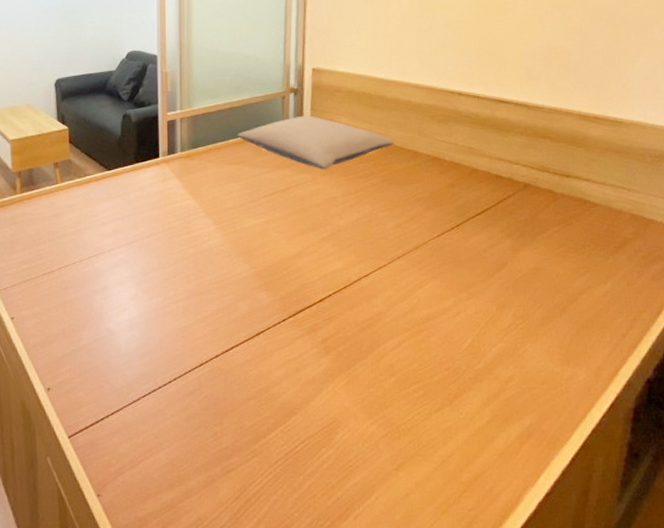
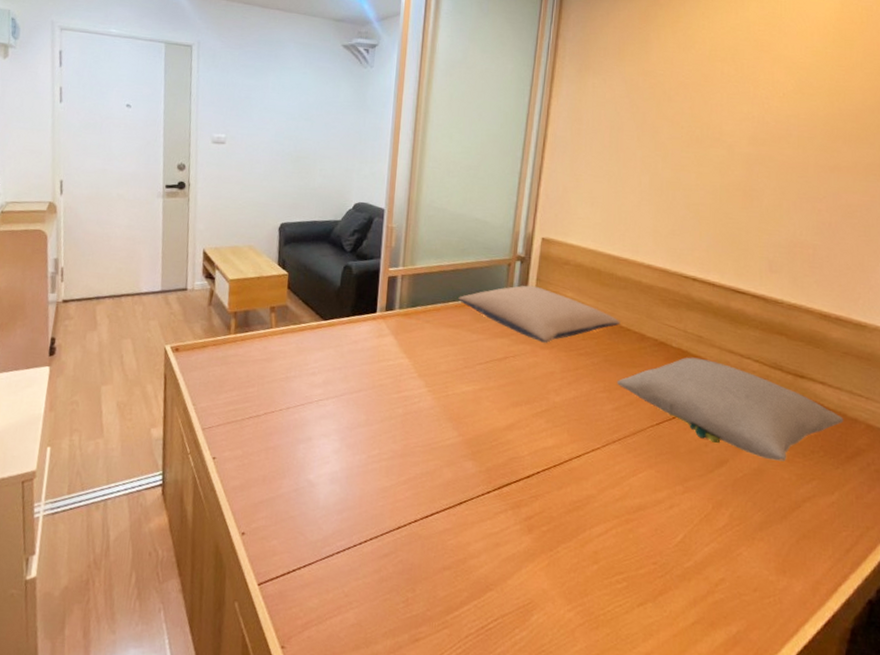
pillow: none [397,168,610,258] -> present [617,357,844,462]

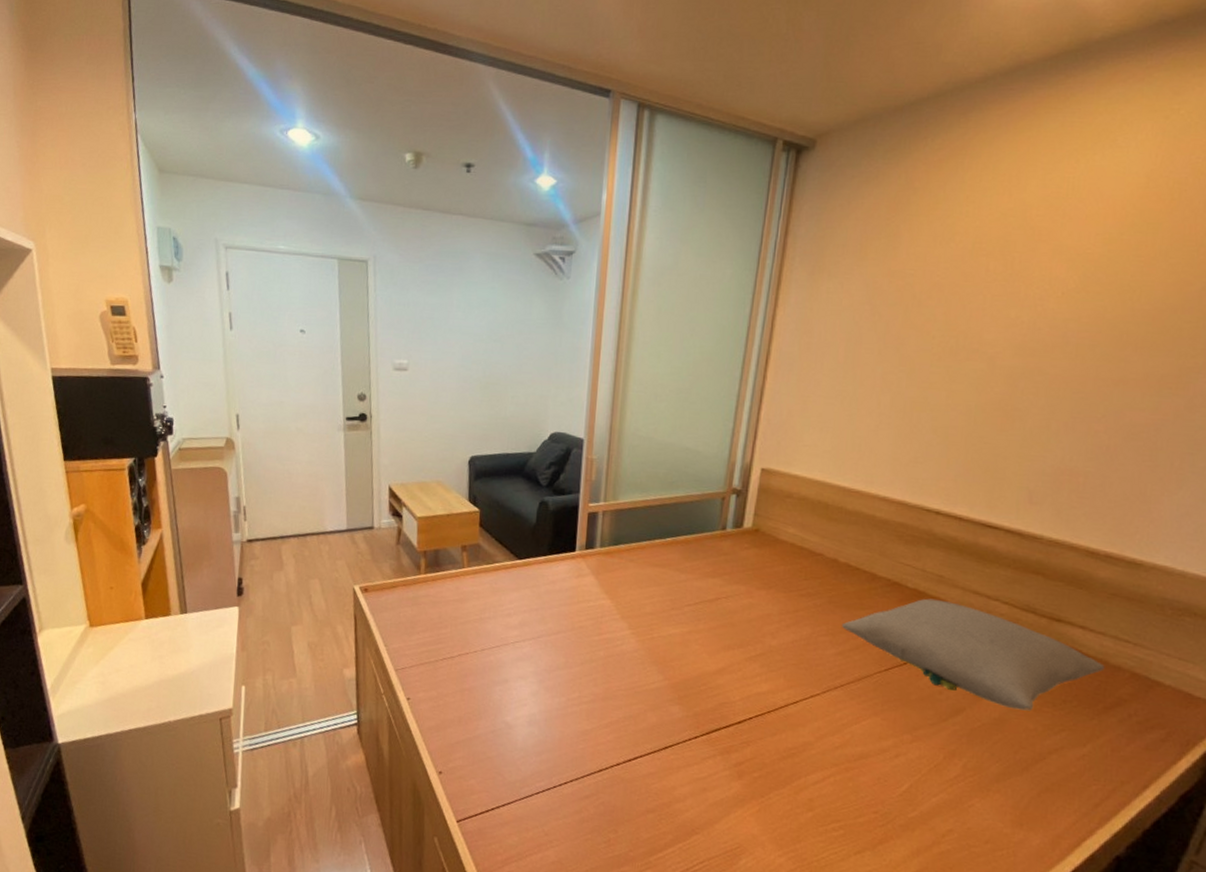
pillow: present [458,285,620,343] -> none [665,520,849,583]

